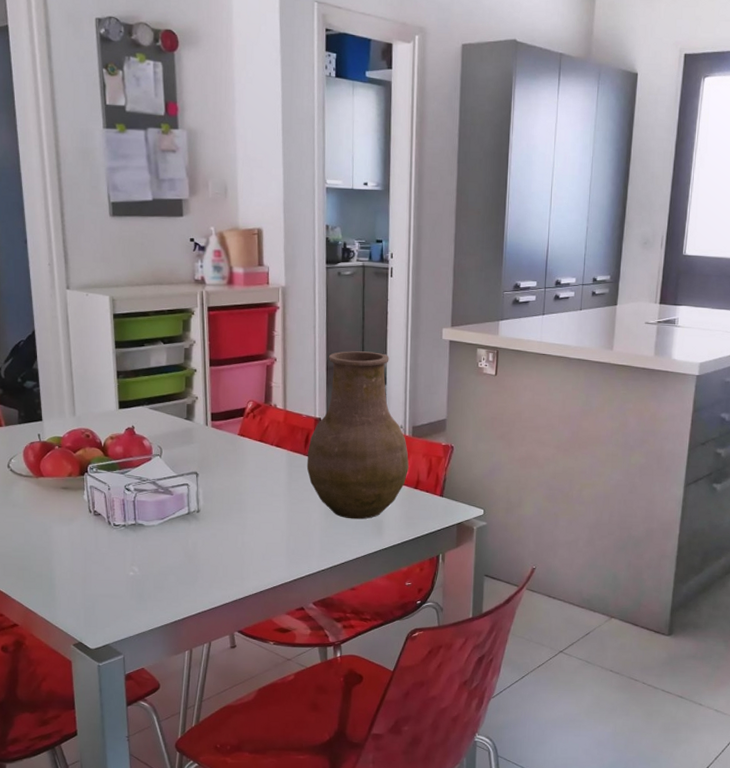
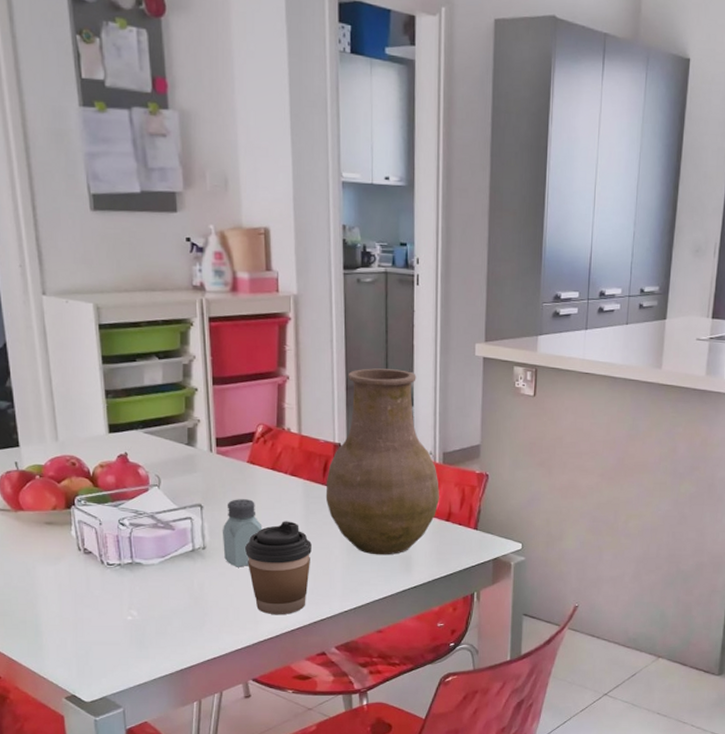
saltshaker: none [214,467,250,529] -> present [222,499,263,567]
coffee cup: none [234,487,293,573] -> present [245,521,312,615]

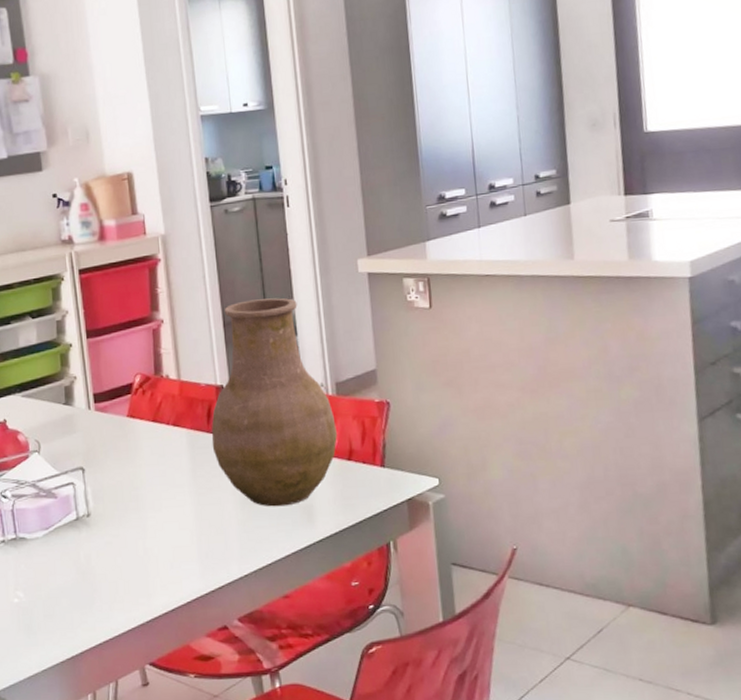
saltshaker: present [222,499,263,567] -> none [105,457,148,534]
coffee cup: present [245,521,312,615] -> none [131,476,202,586]

